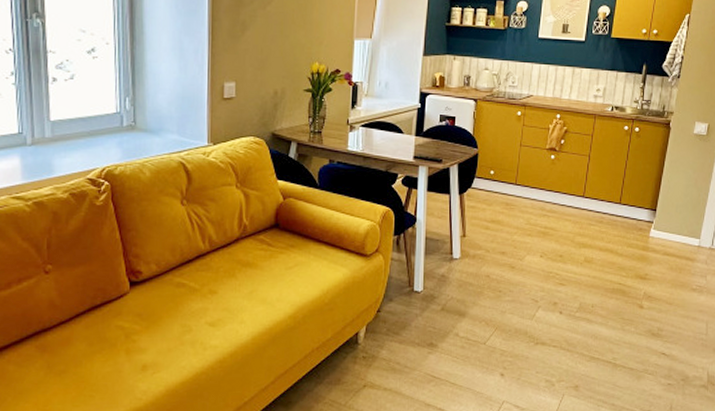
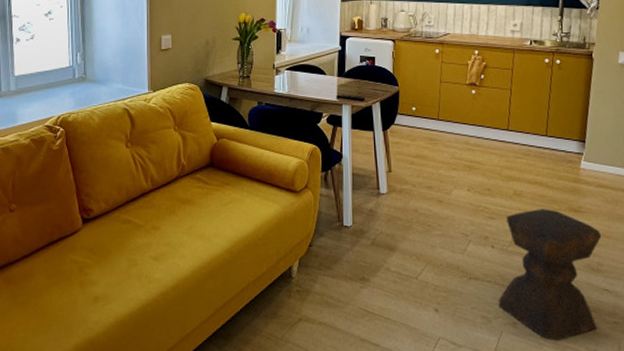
stool: none [562,276,664,402] -> present [498,209,602,341]

